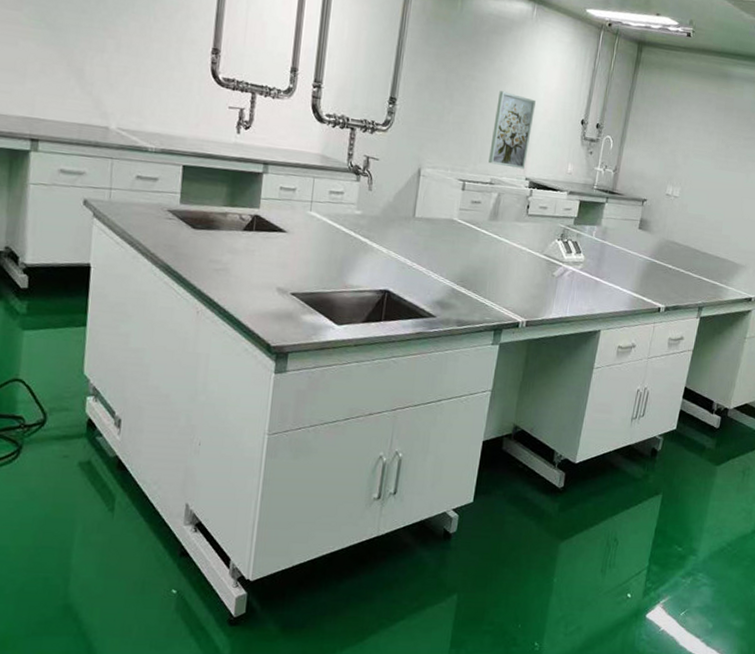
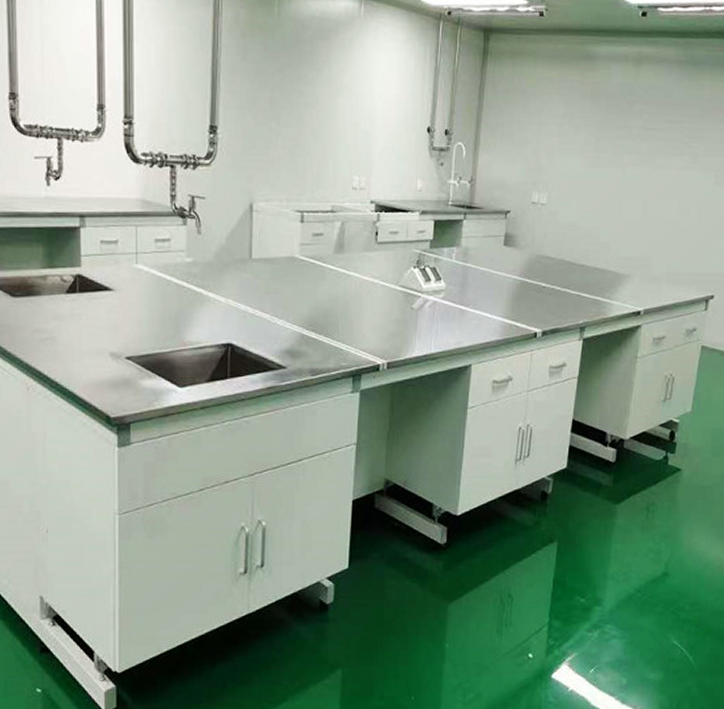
wall art: present [488,91,536,170] -> none [327,104,373,192]

